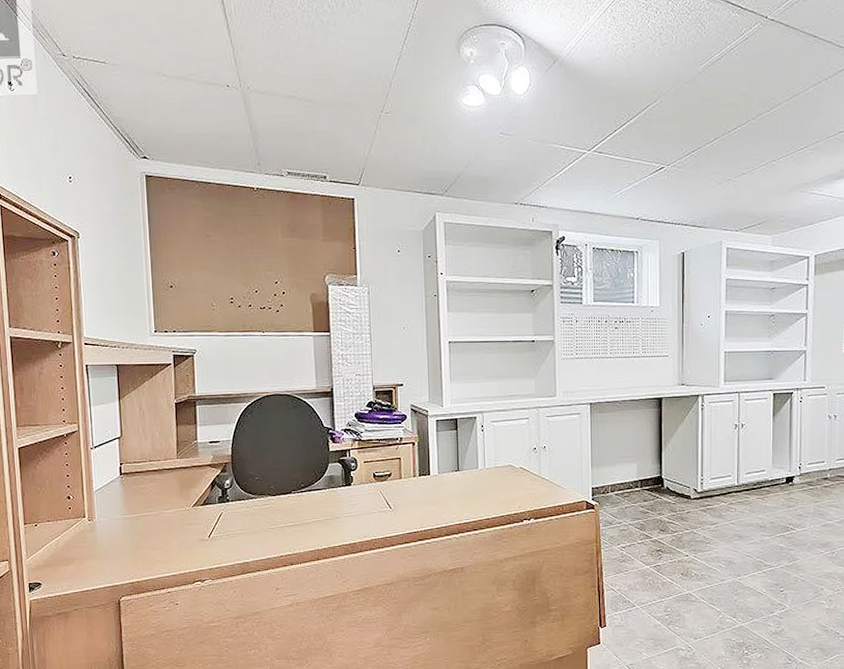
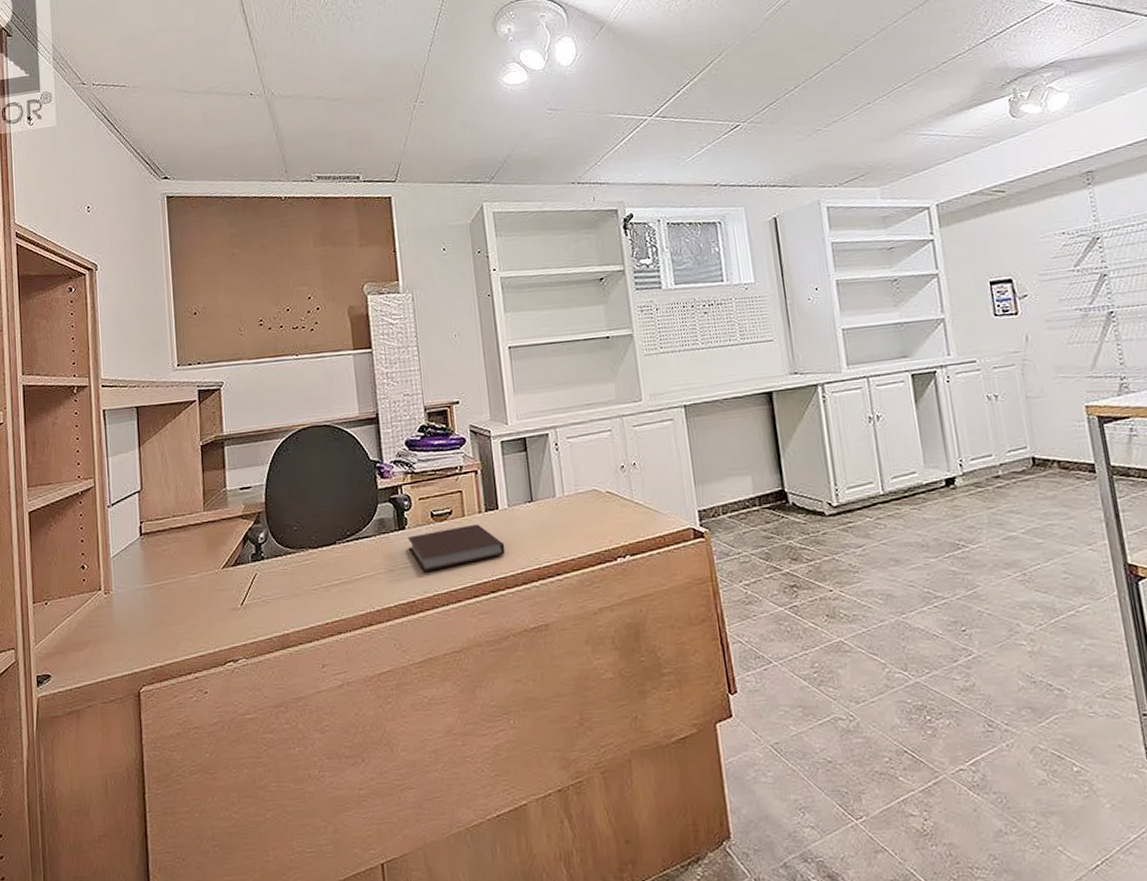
notebook: none [352,485,433,520] -> present [407,523,506,572]

